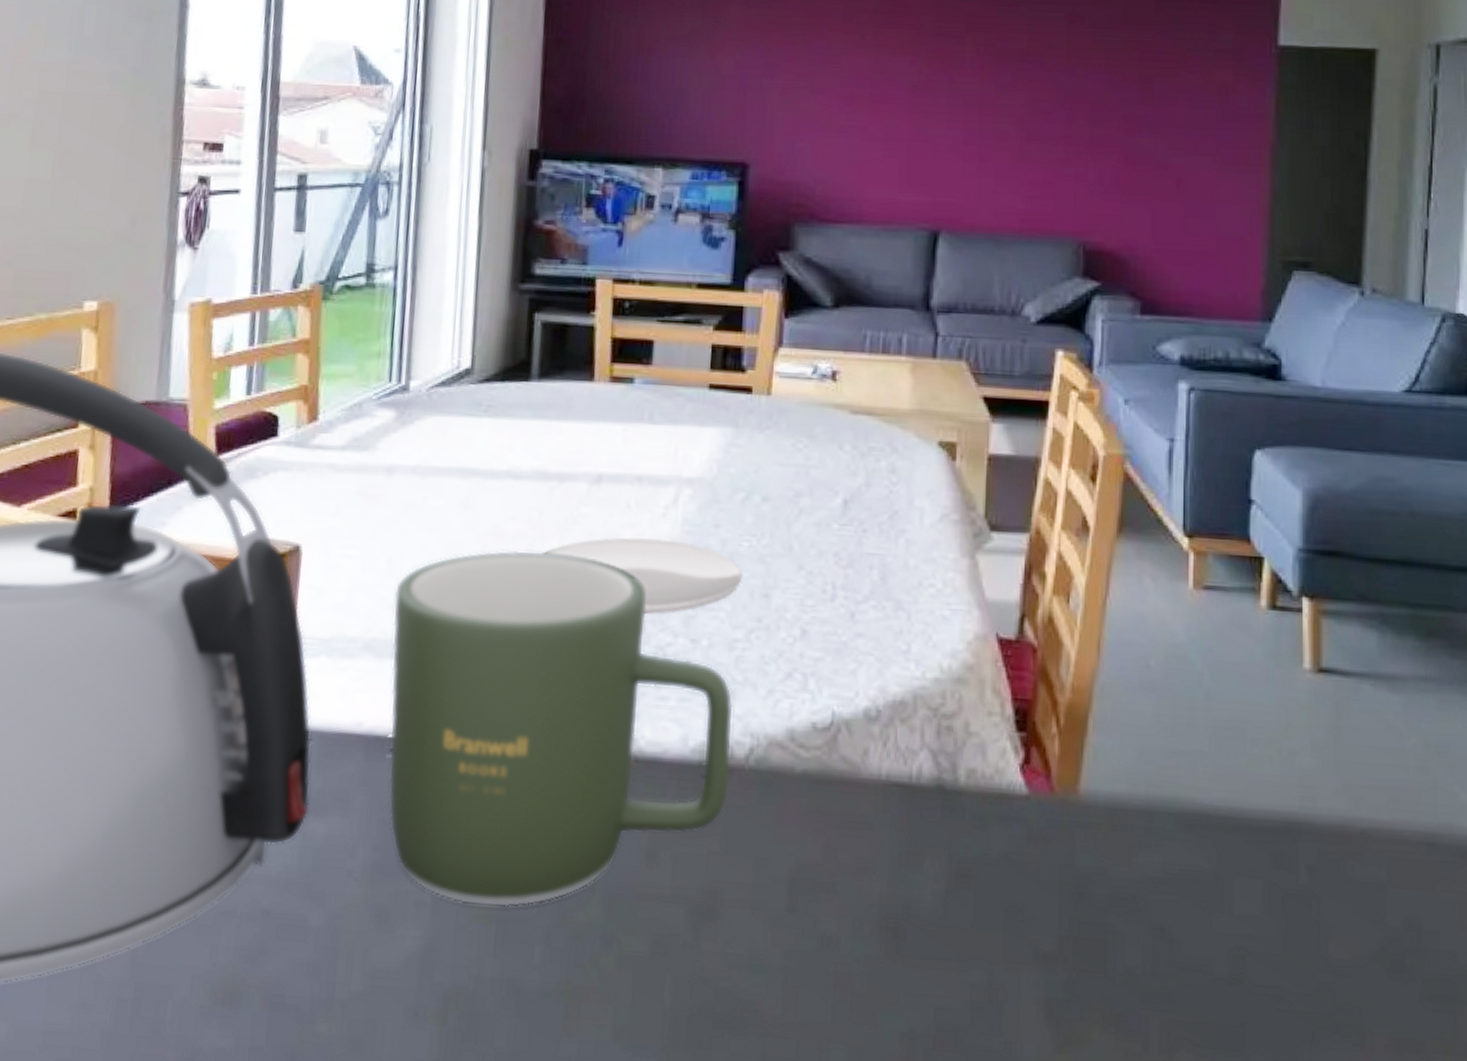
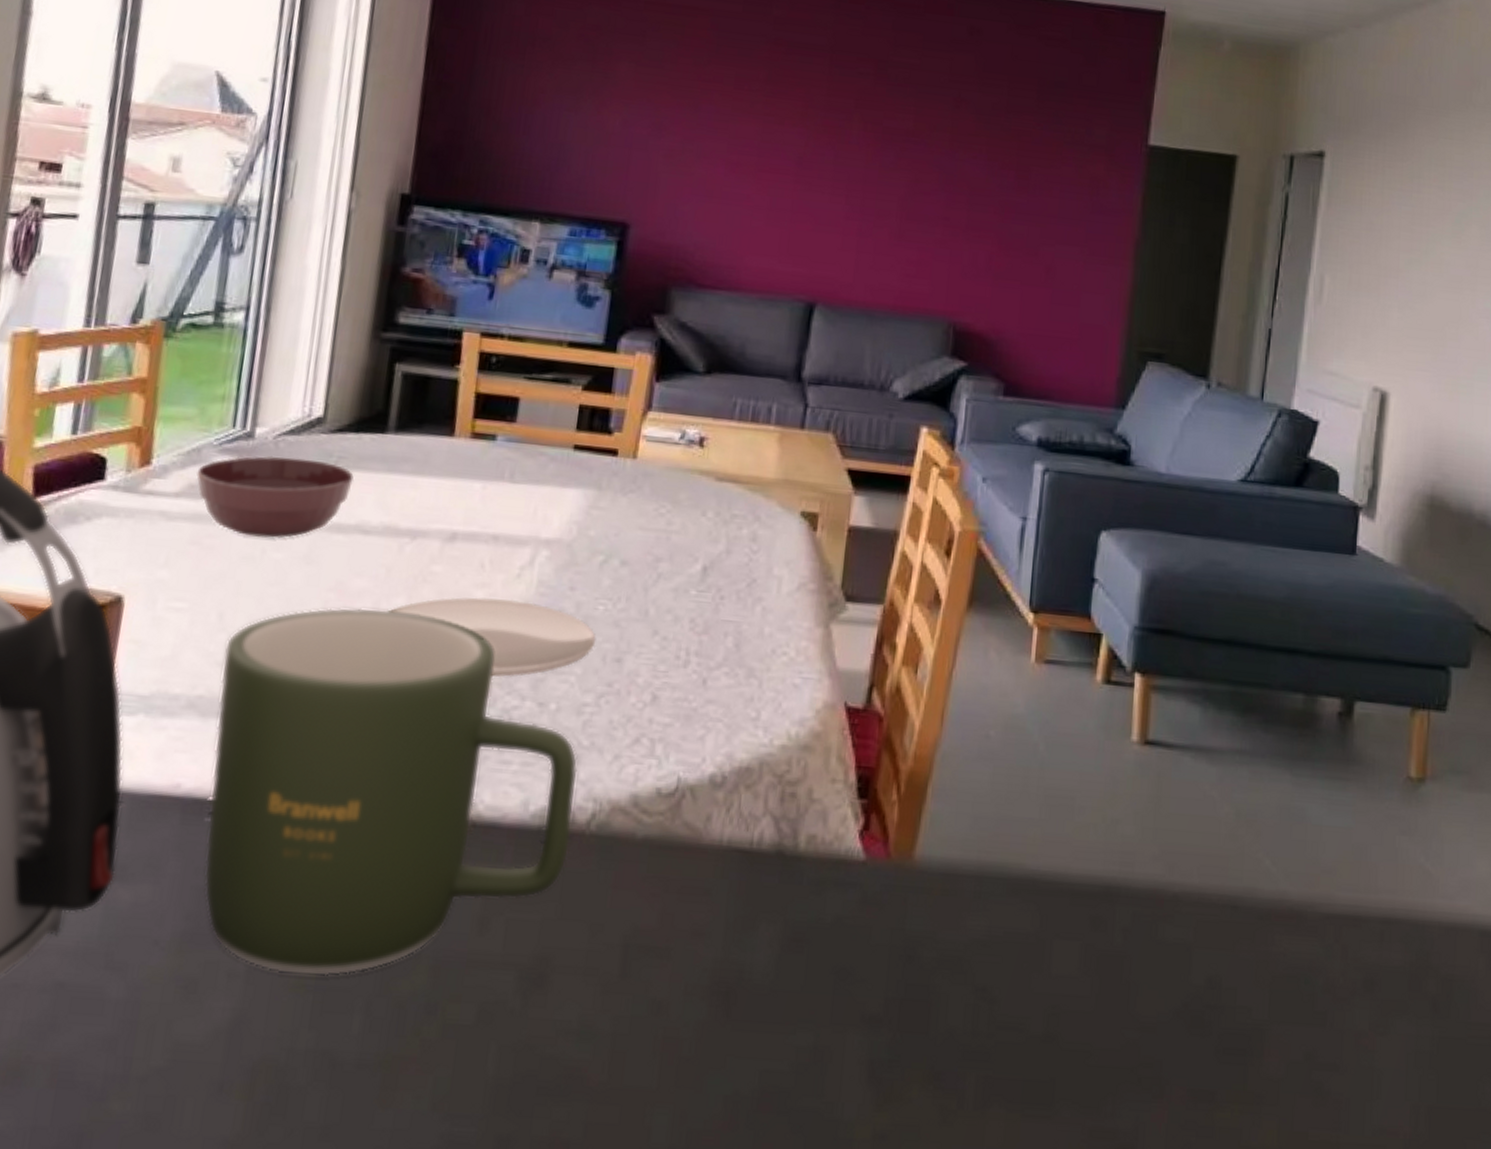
bowl: none [359,407,504,486] -> present [196,455,355,539]

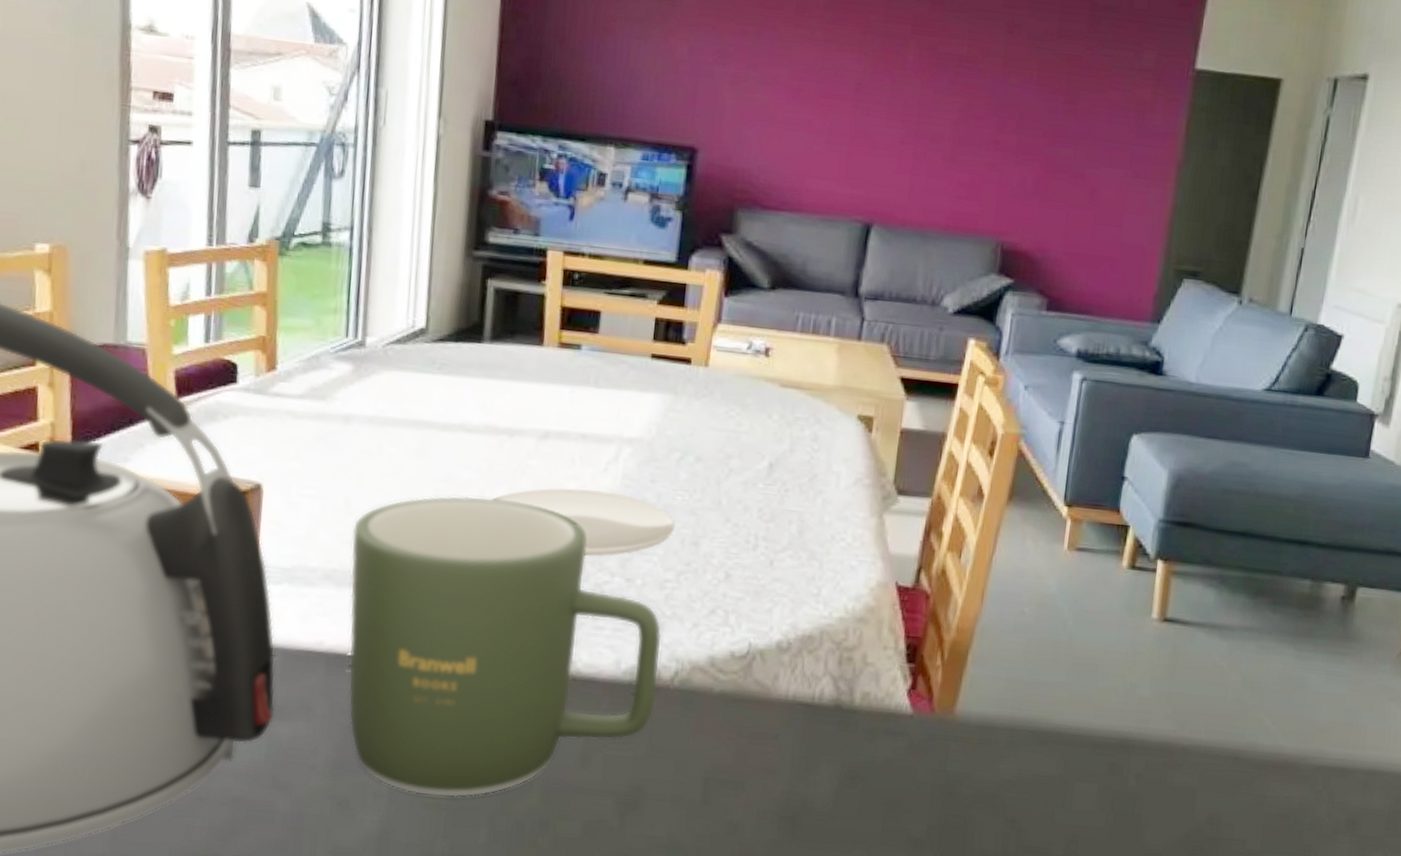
bowl: present [196,455,355,539] -> none [317,362,457,436]

